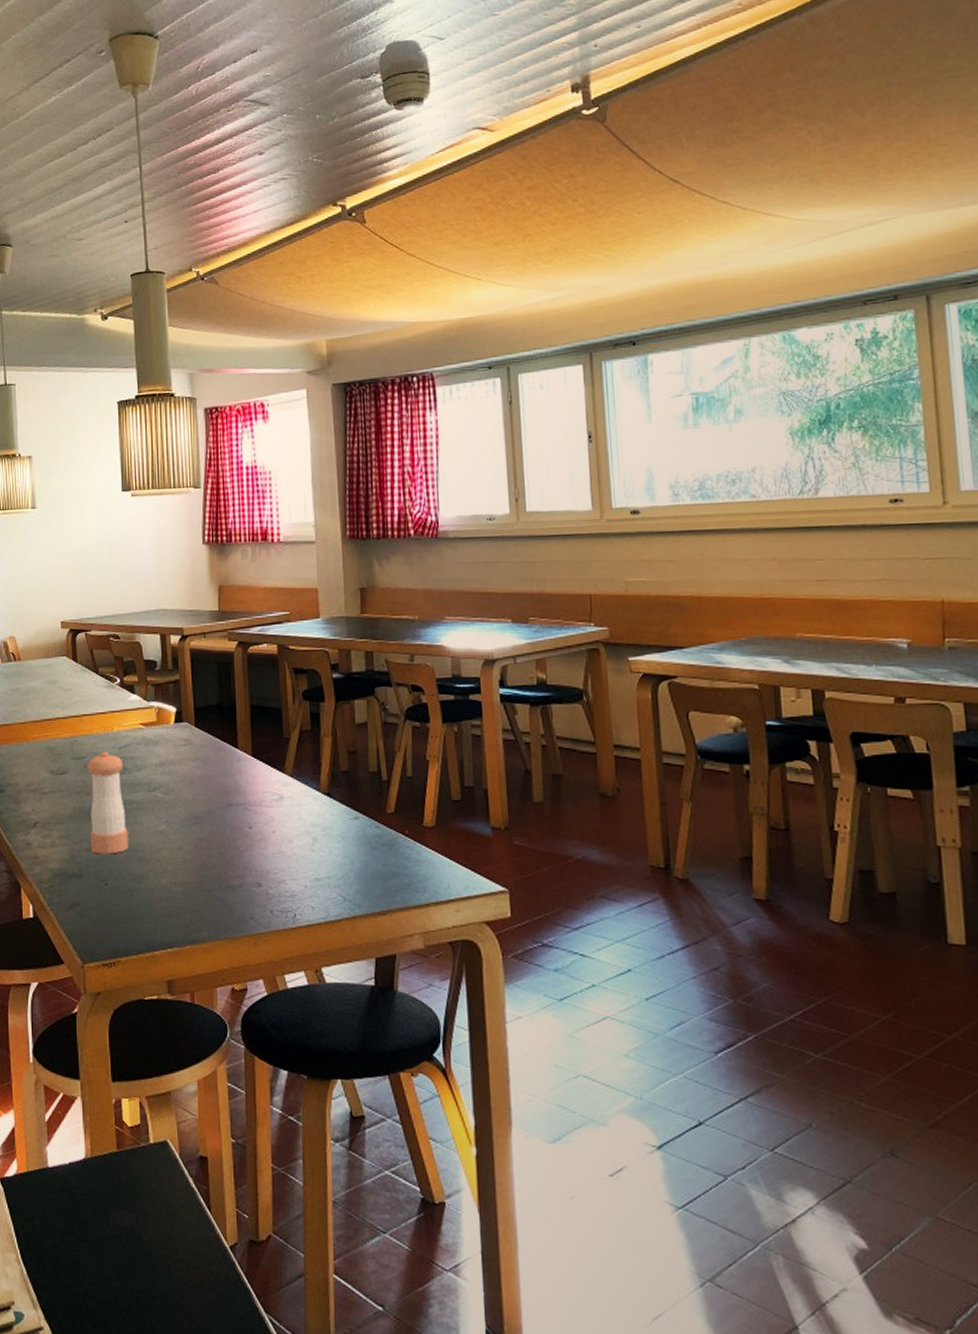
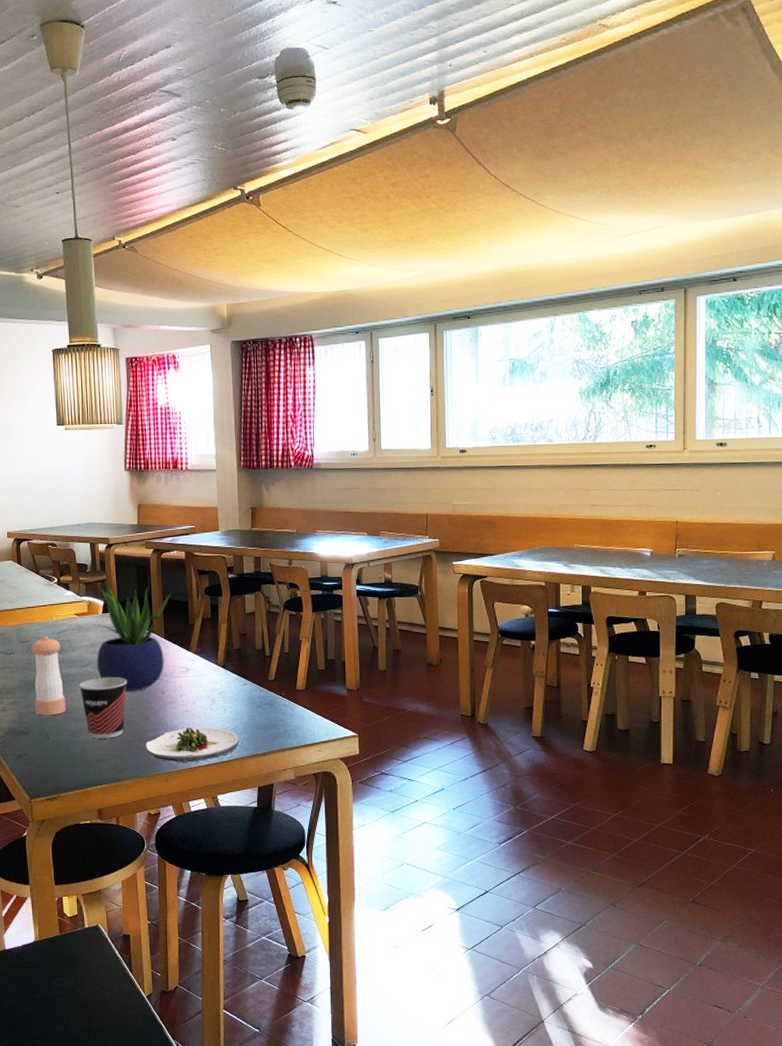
cup: none [144,805,206,886] -> present [78,677,128,739]
potted plant: none [164,681,261,826] -> present [94,580,172,692]
salad plate: none [228,874,349,923] -> present [146,727,238,763]

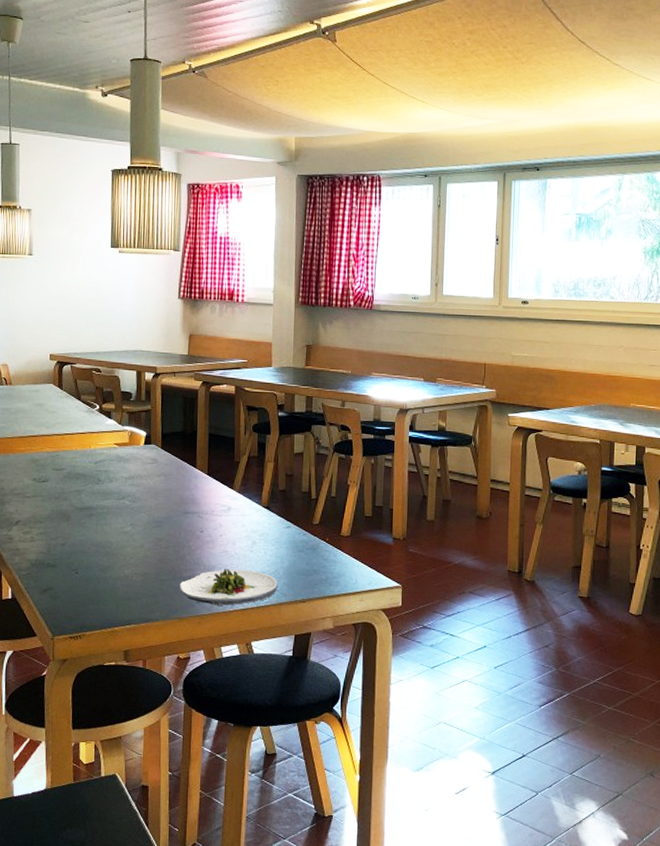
pepper shaker: present [31,636,66,716] -> none [65,465,98,549]
cup: present [78,677,128,739] -> none [113,511,166,576]
potted plant: present [94,580,172,692] -> none [134,410,219,529]

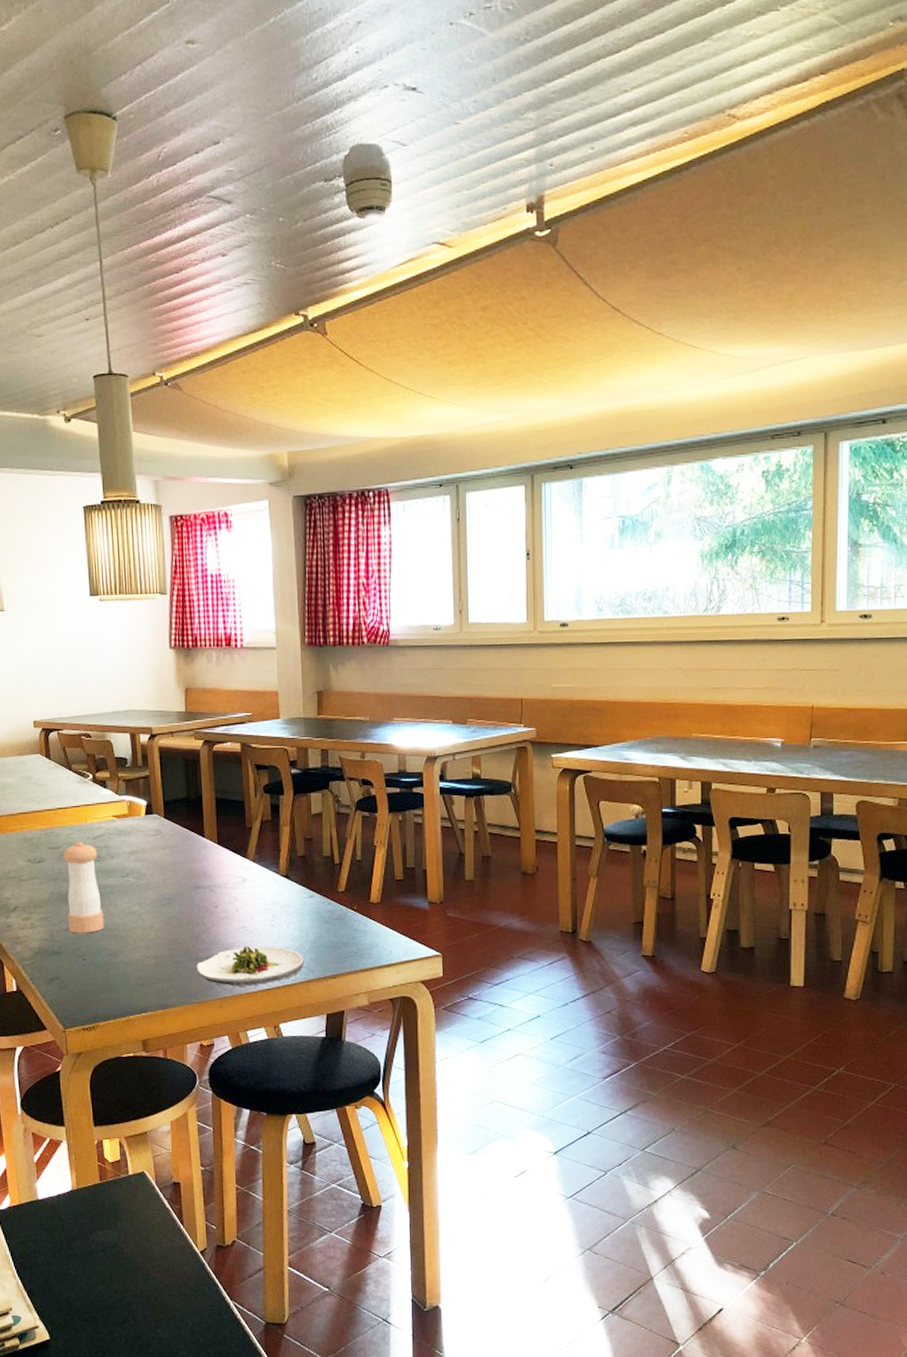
pepper shaker: none [65,465,98,549] -> present [63,841,104,934]

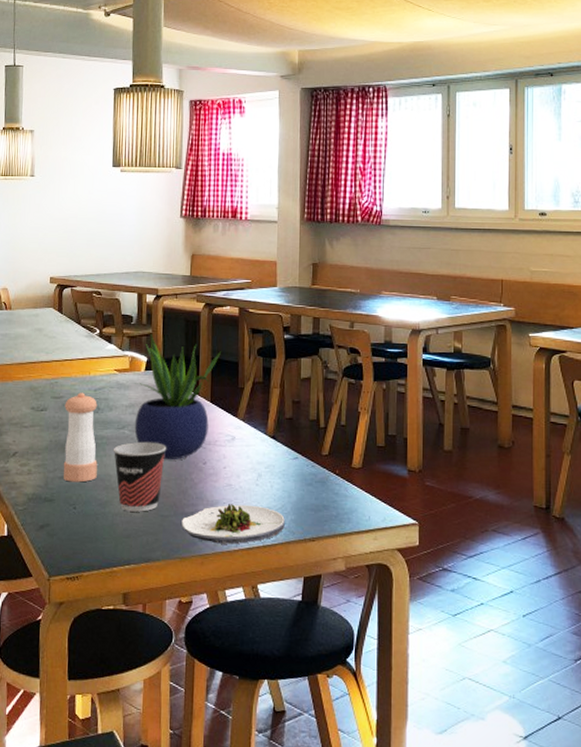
cup: none [118,888,175,960] -> present [113,441,167,512]
potted plant: none [136,776,226,906] -> present [134,334,222,460]

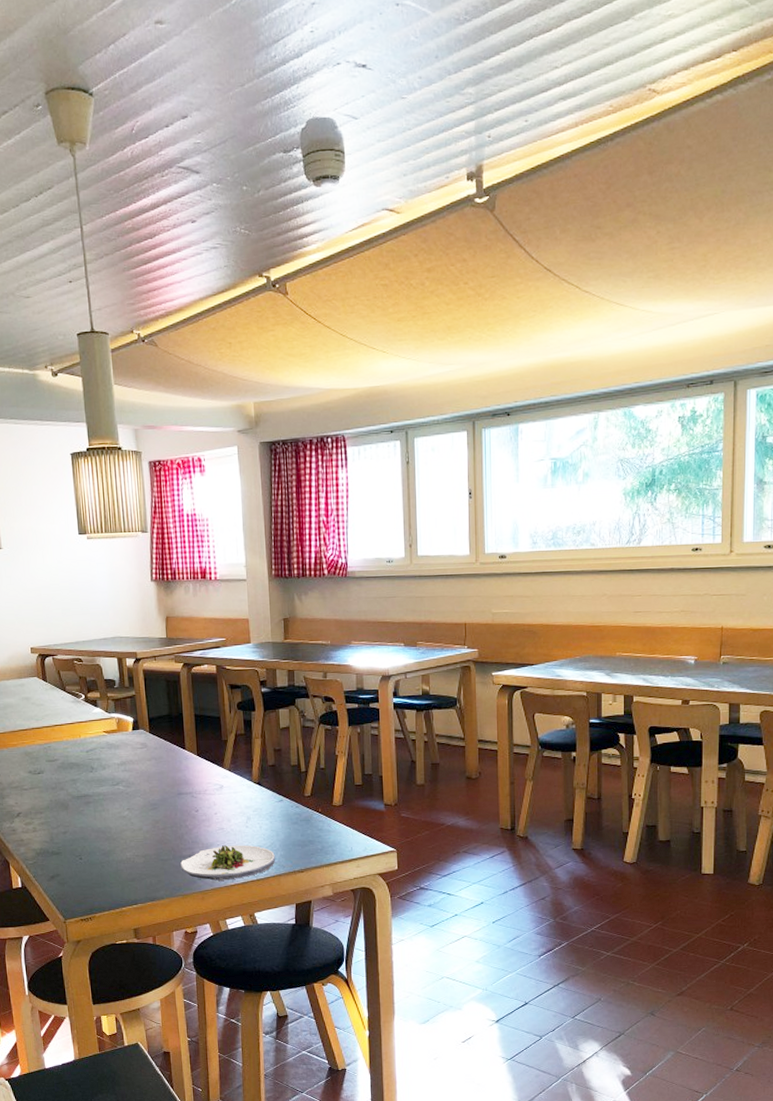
pepper shaker: present [63,392,97,483] -> none [60,754,98,836]
cup: present [113,441,167,512] -> none [110,795,160,858]
potted plant: present [134,334,222,460] -> none [124,696,204,811]

